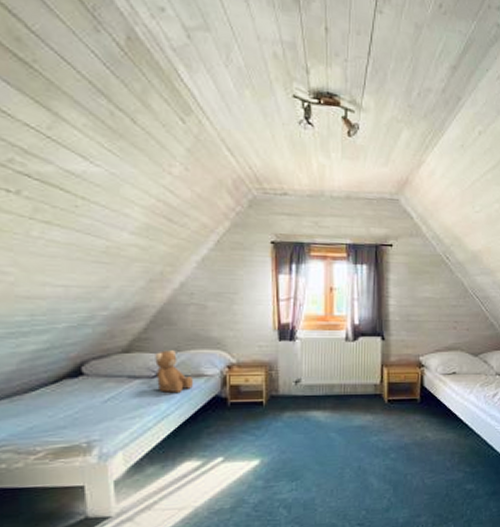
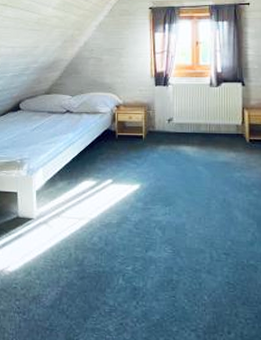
teddy bear: present [155,350,194,393] -> none [66,93,92,125]

